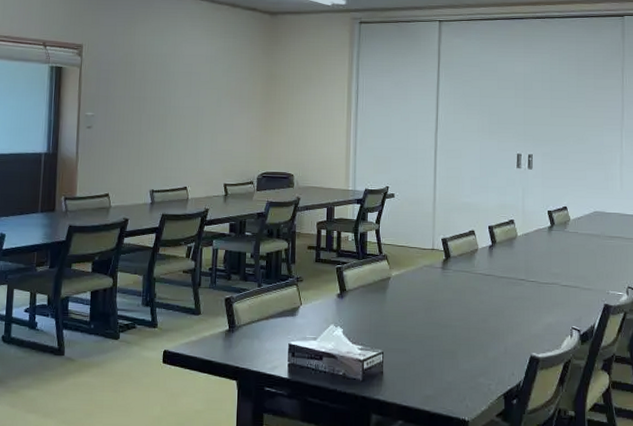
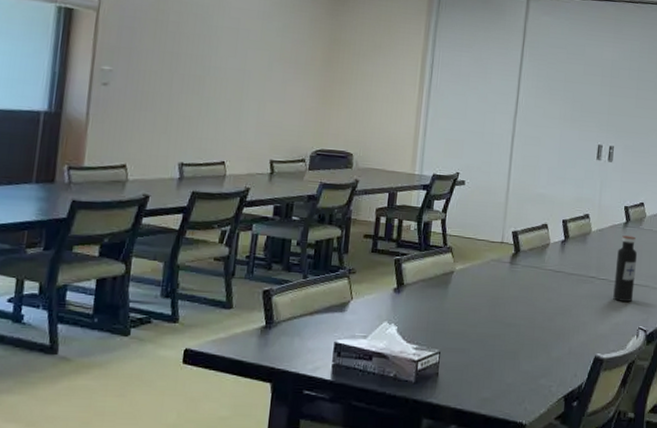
water bottle: none [544,239,565,302] -> present [613,235,638,302]

